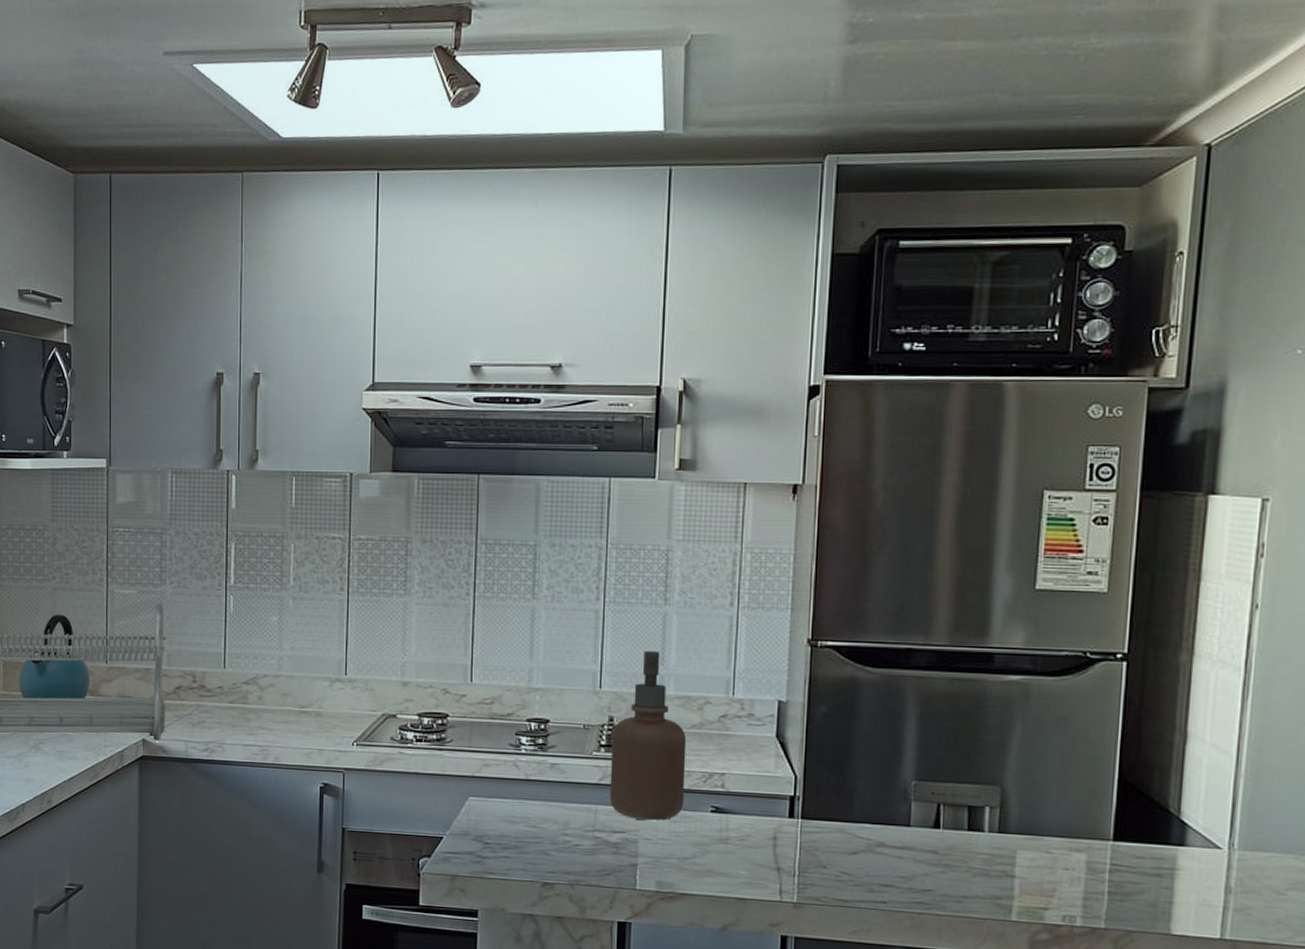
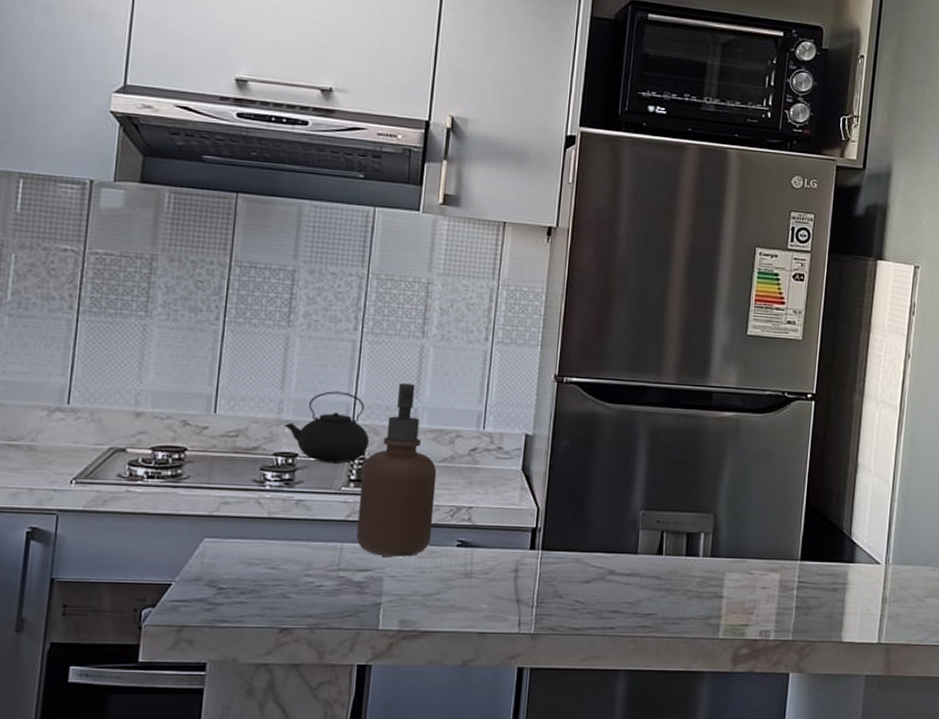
teakettle: none [534,660,618,728] -> present [283,391,370,463]

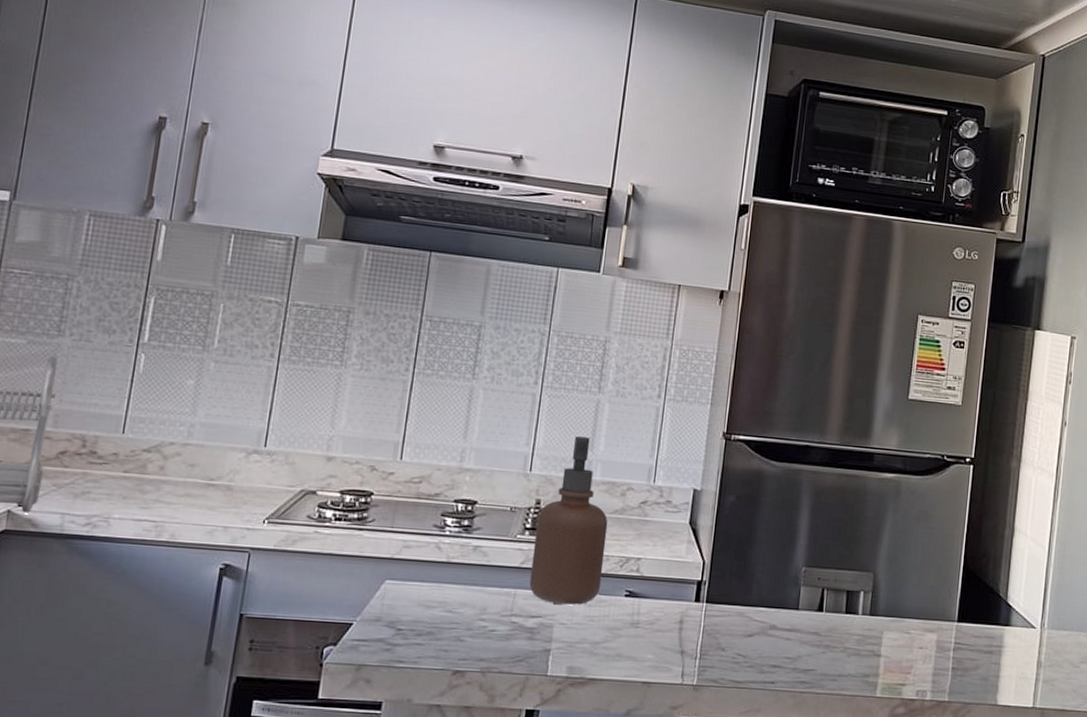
teakettle: present [283,391,370,463] -> none [465,442,546,511]

